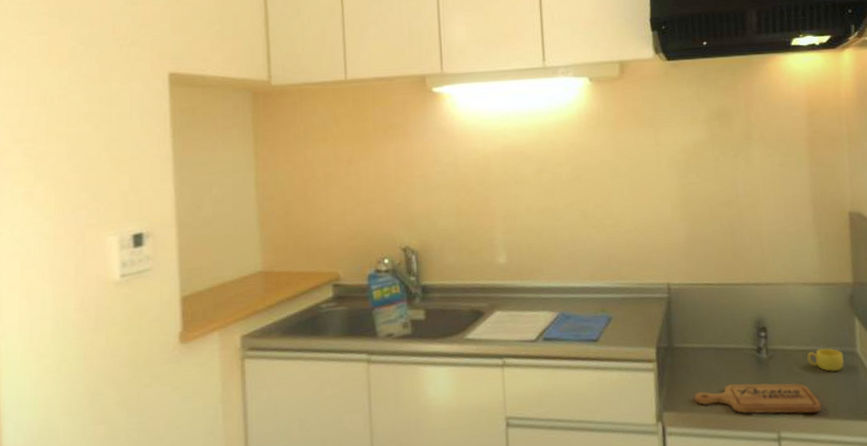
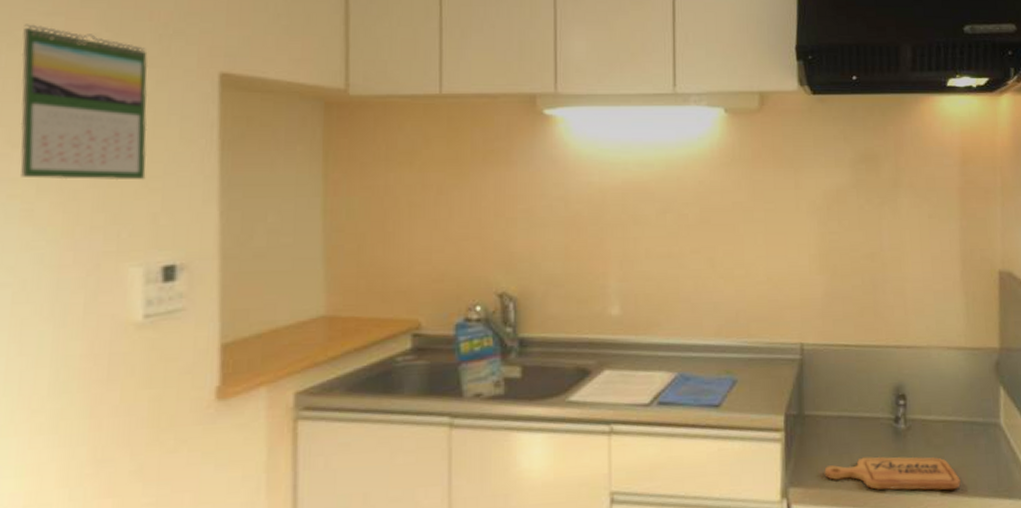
calendar: none [18,42,116,167] -> present [20,24,148,181]
cup: present [807,348,844,372] -> none [948,419,986,446]

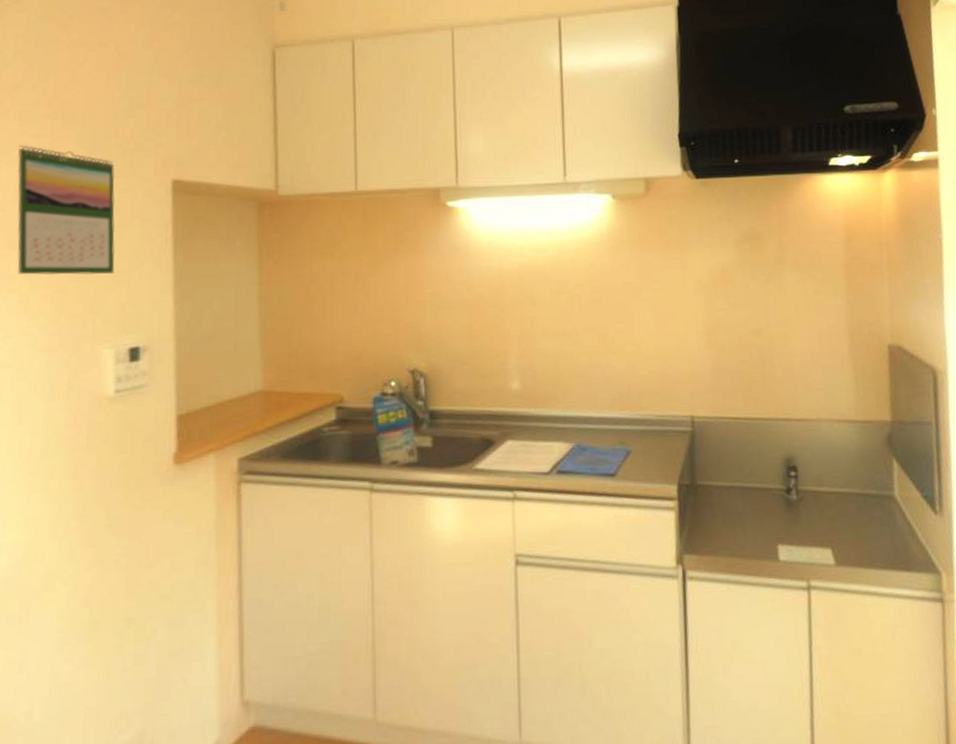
cutting board: present [824,456,961,490] -> none [718,526,856,561]

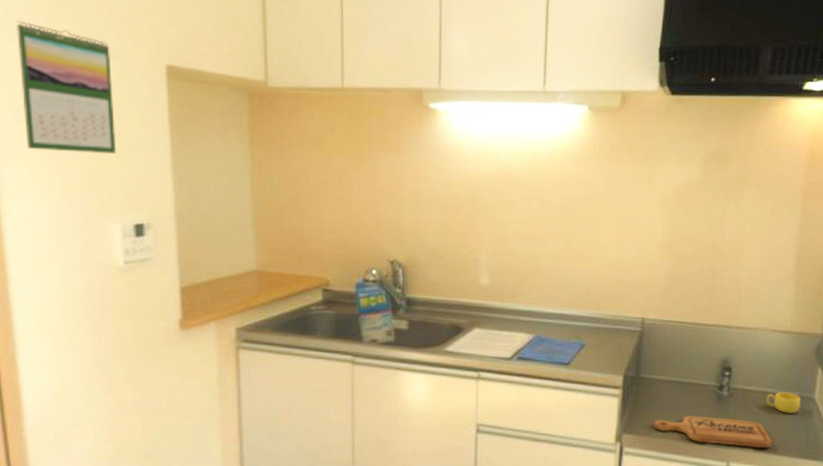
cutting board: none [718,526,856,561] -> present [653,415,772,449]
cup: none [840,491,880,517] -> present [766,392,801,414]

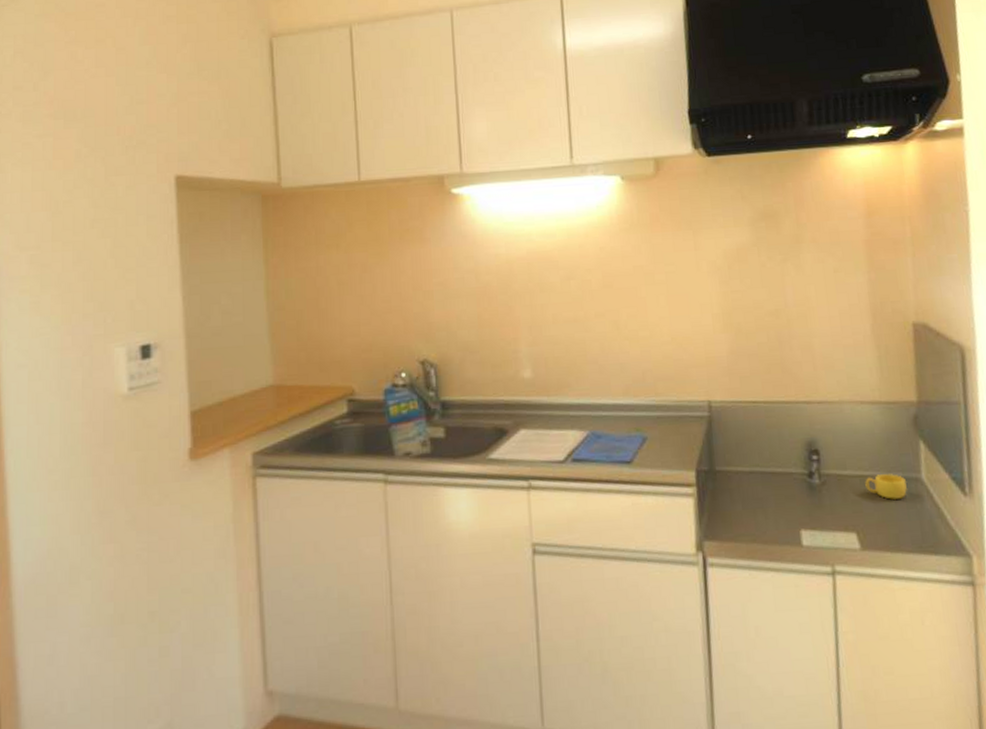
calendar: present [16,20,117,155] -> none [22,145,123,276]
cutting board: present [653,415,772,449] -> none [738,511,882,545]

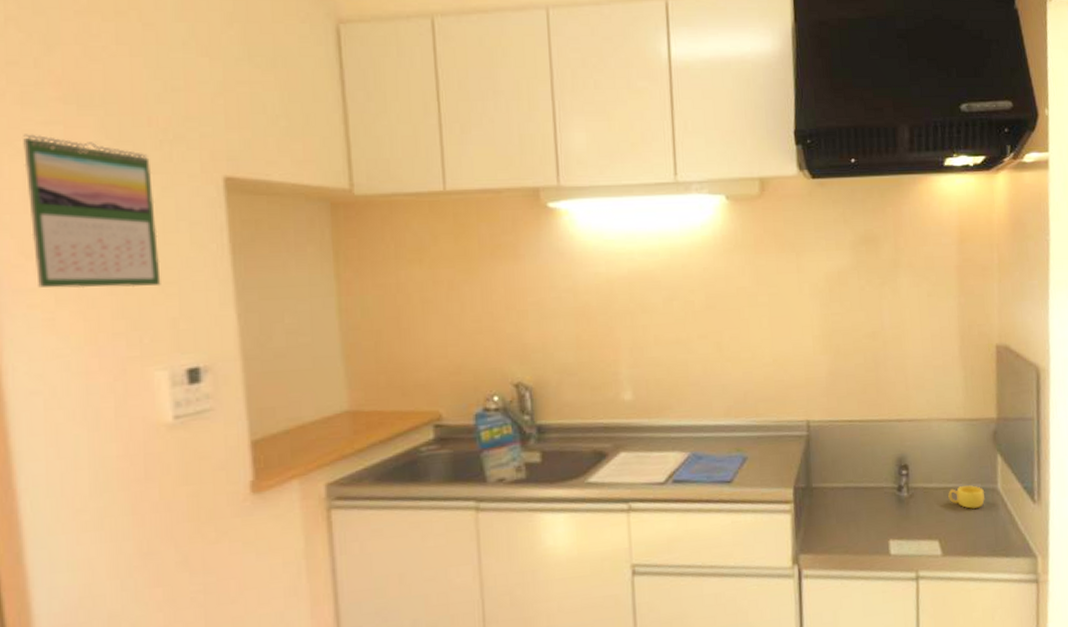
calendar: none [22,145,123,276] -> present [23,134,161,288]

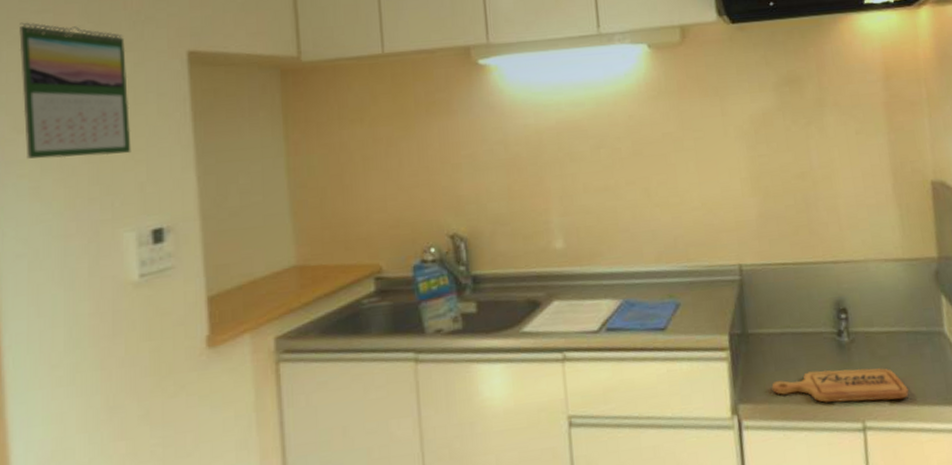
cutting board: none [832,521,961,553] -> present [771,368,909,403]
cup: present [948,485,985,510] -> none [891,329,931,355]

